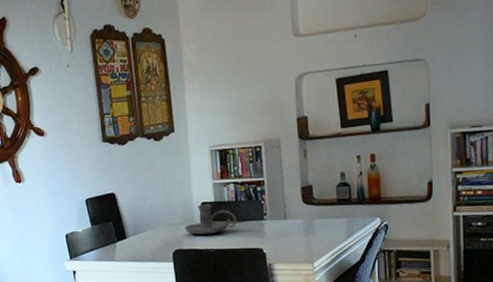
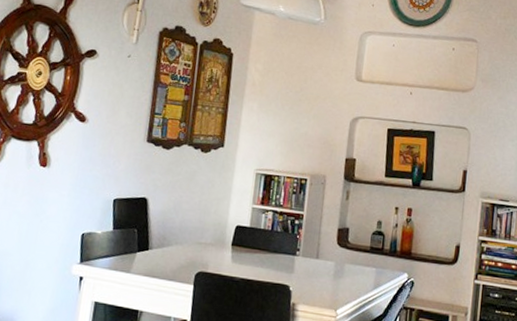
candle holder: present [184,203,237,235] -> none [213,227,269,262]

